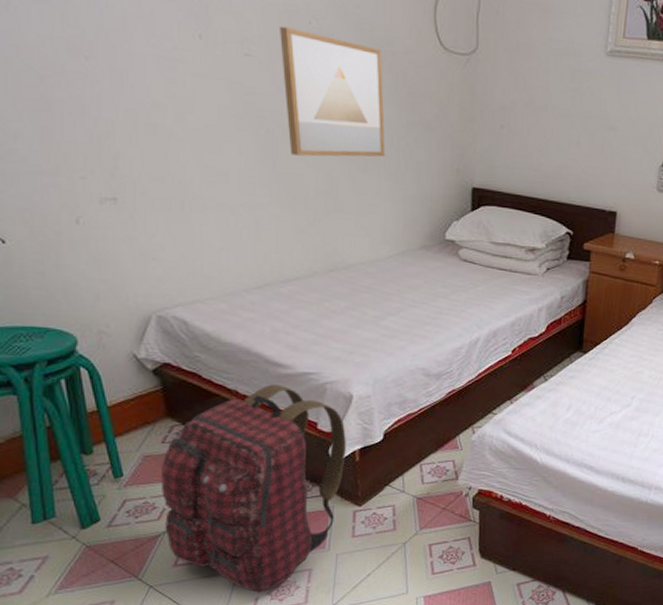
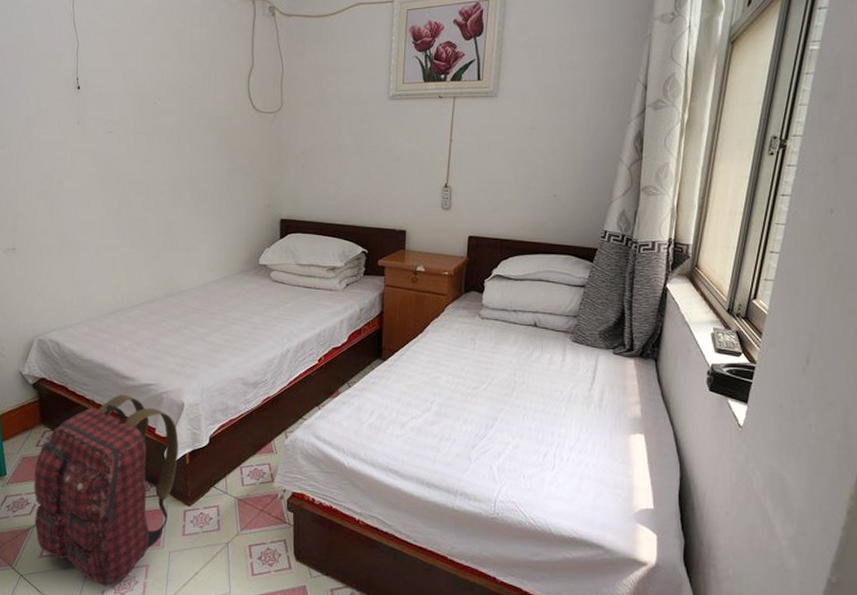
wall art: present [280,26,386,157] -> none [133,108,211,205]

